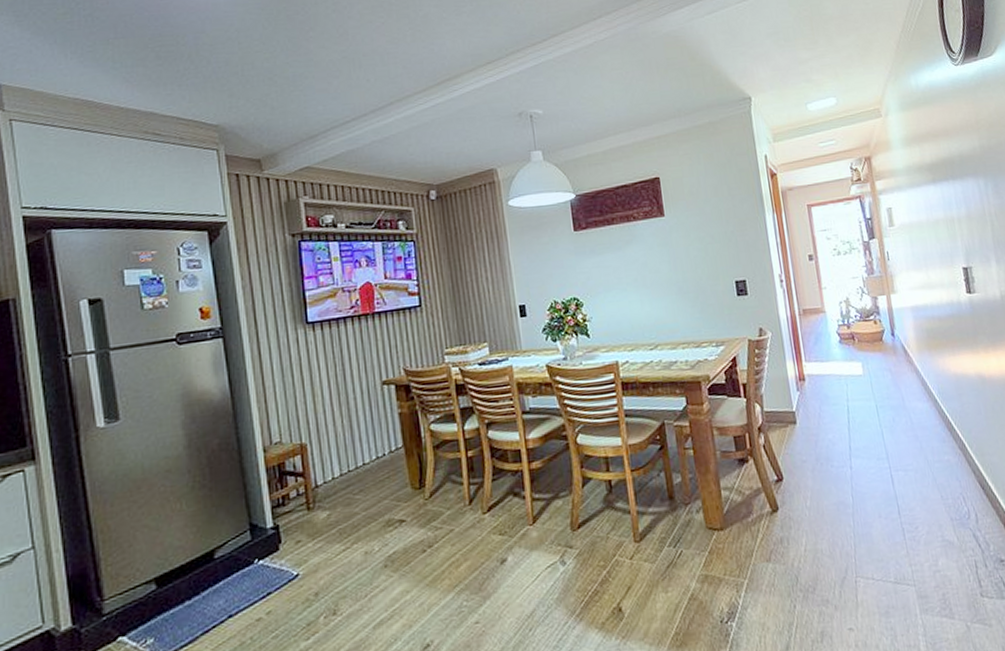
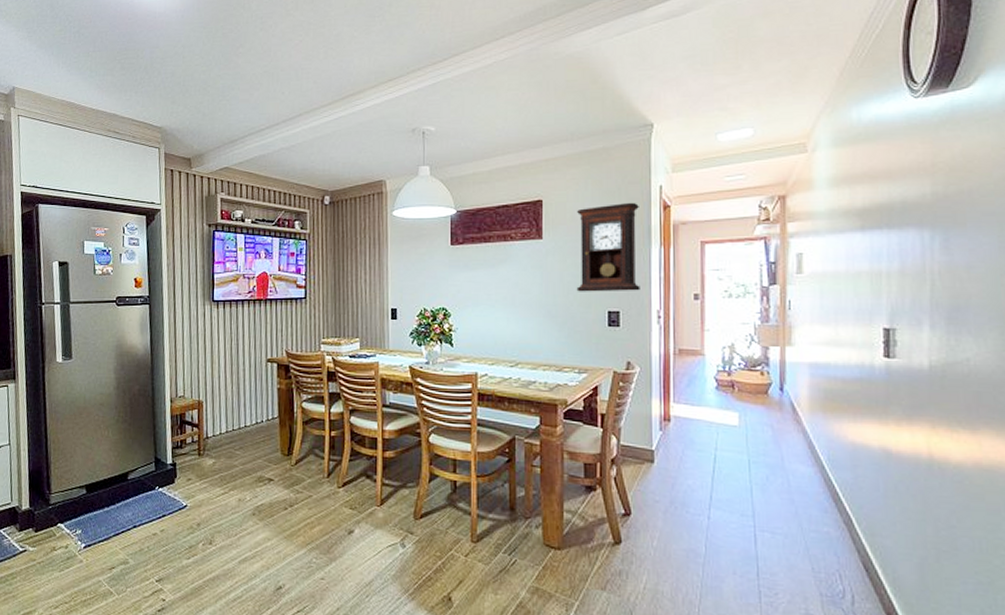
pendulum clock: none [694,172,761,265] -> present [576,202,640,292]

